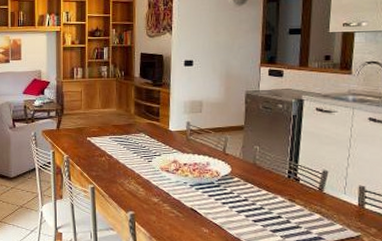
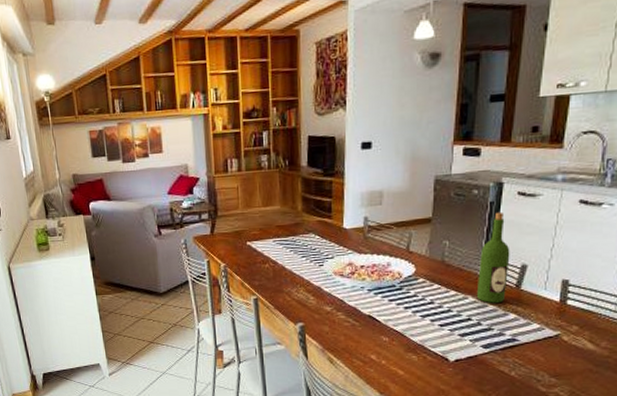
wine bottle: none [284,124,313,203] -> present [476,211,510,303]

